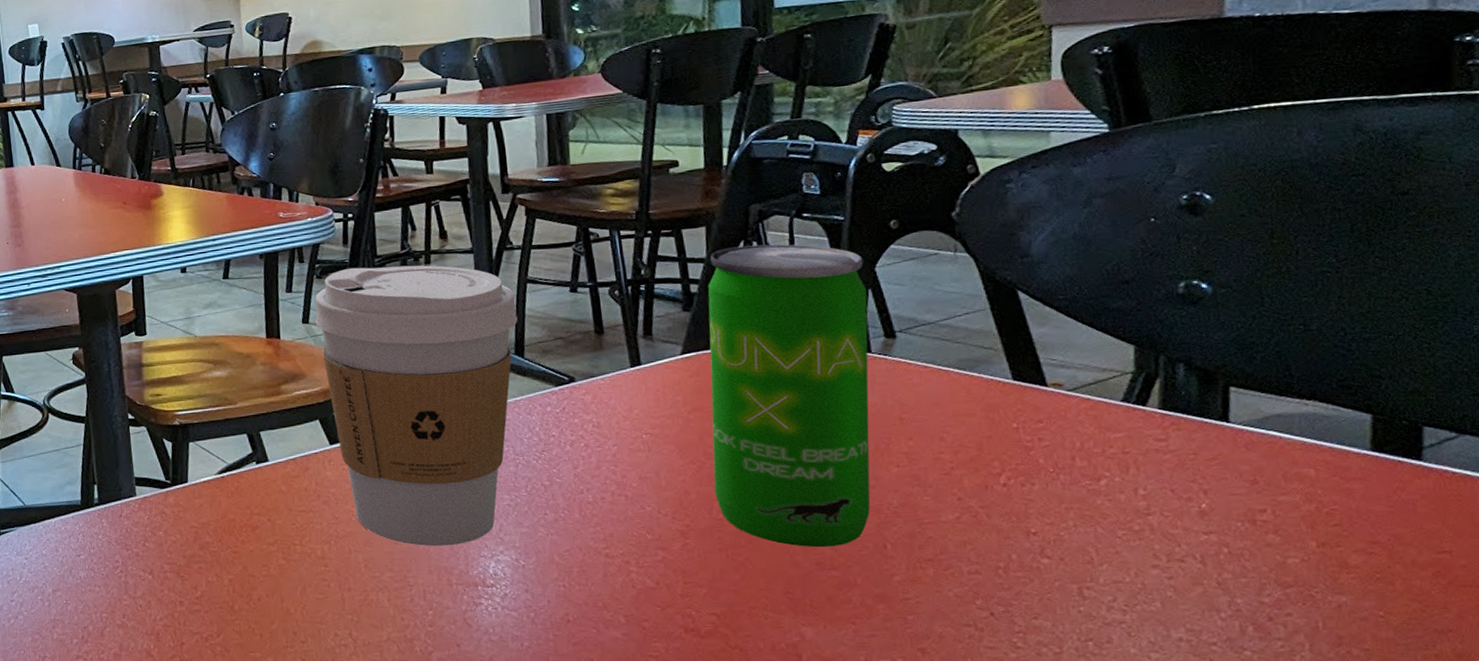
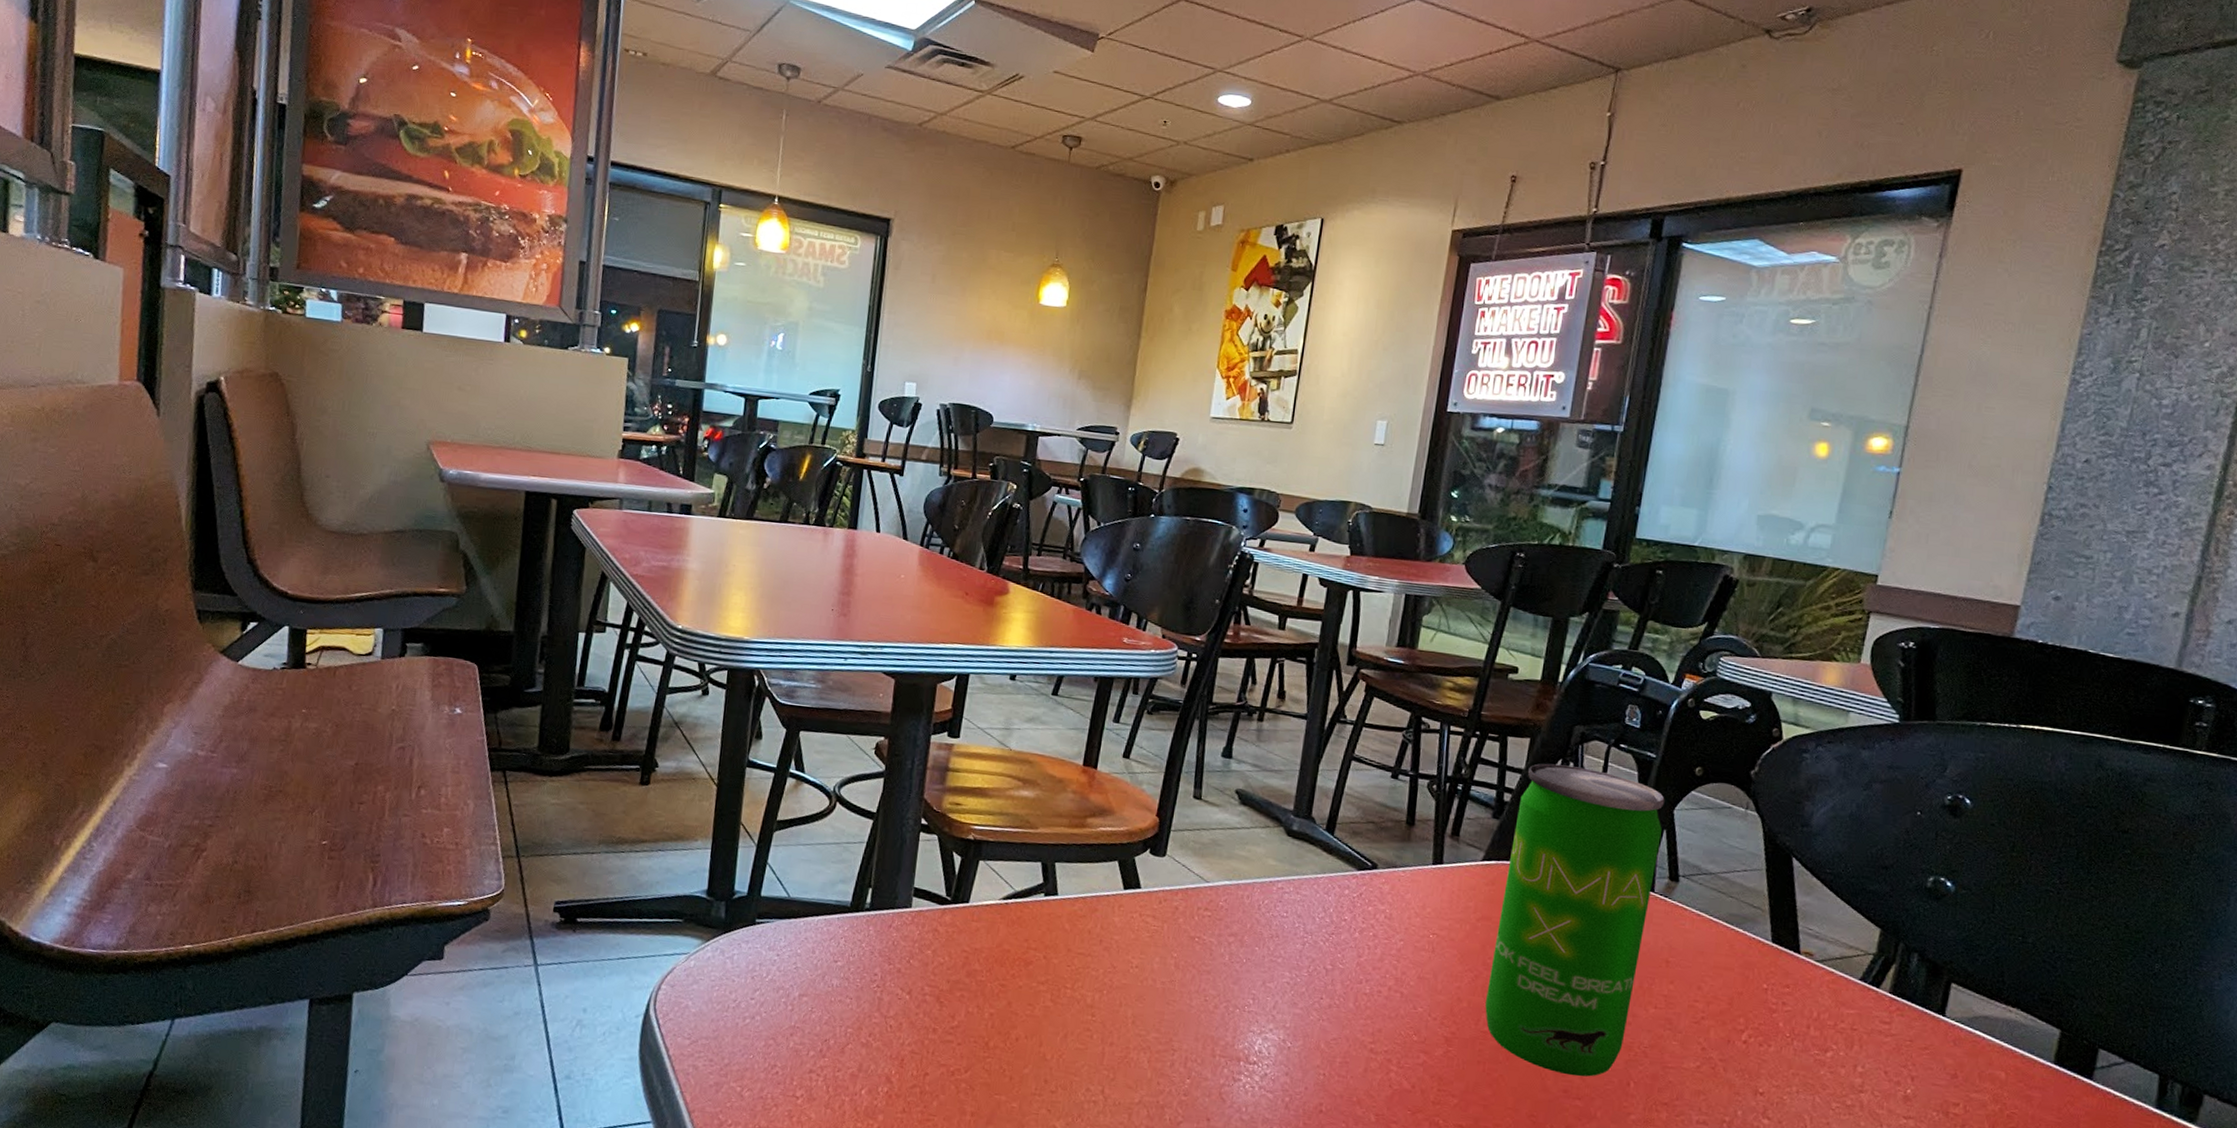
coffee cup: present [315,265,518,547] -> none [1133,709,1338,1016]

